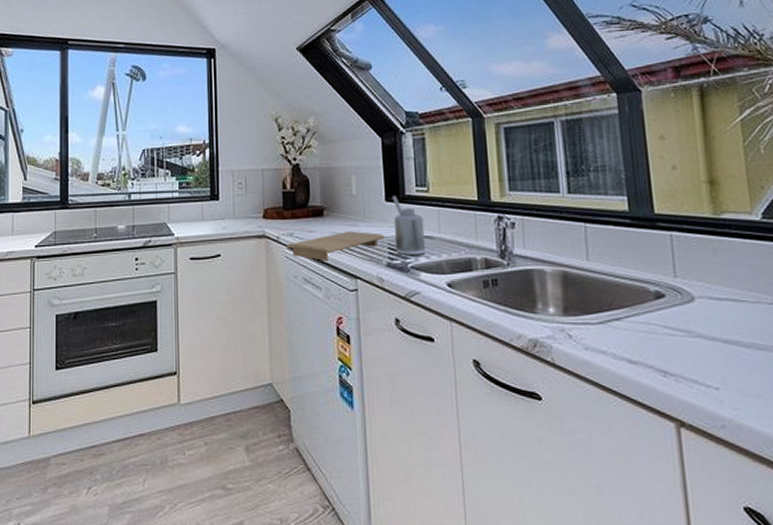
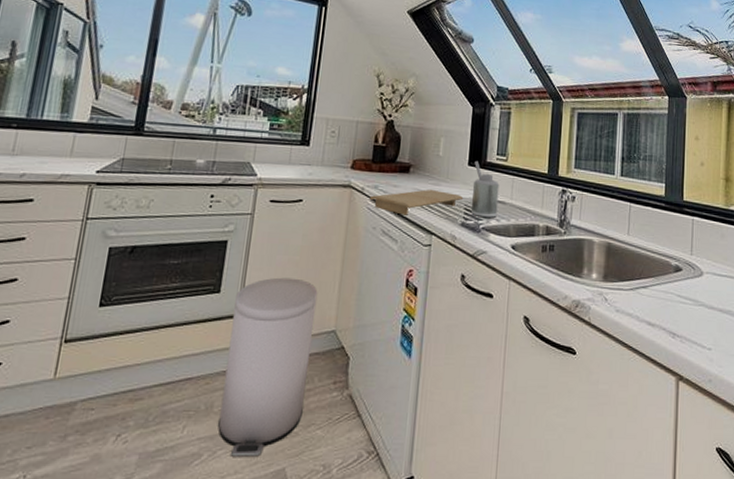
pedal bin: none [172,333,252,511] -> present [218,277,318,458]

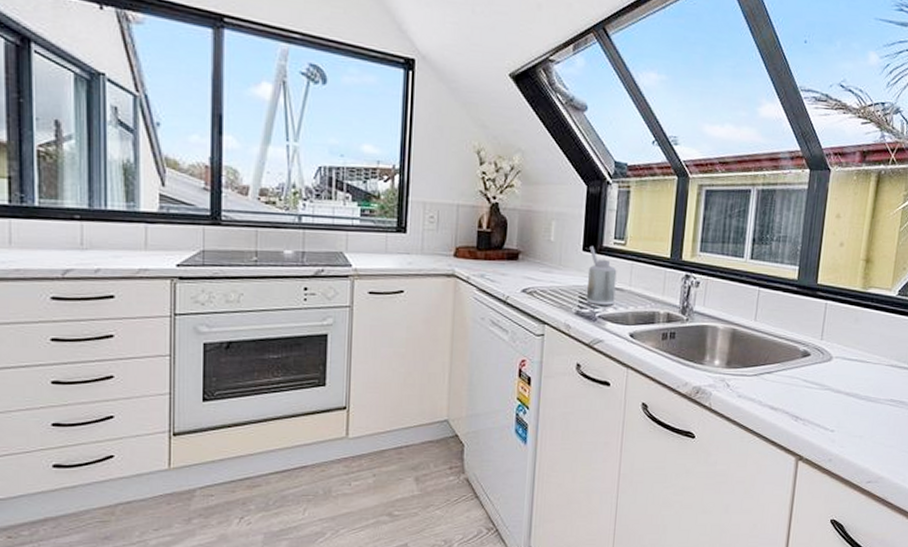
pedal bin: present [218,277,318,458] -> none [338,370,427,536]
cutting board: present [369,189,464,216] -> none [476,276,578,305]

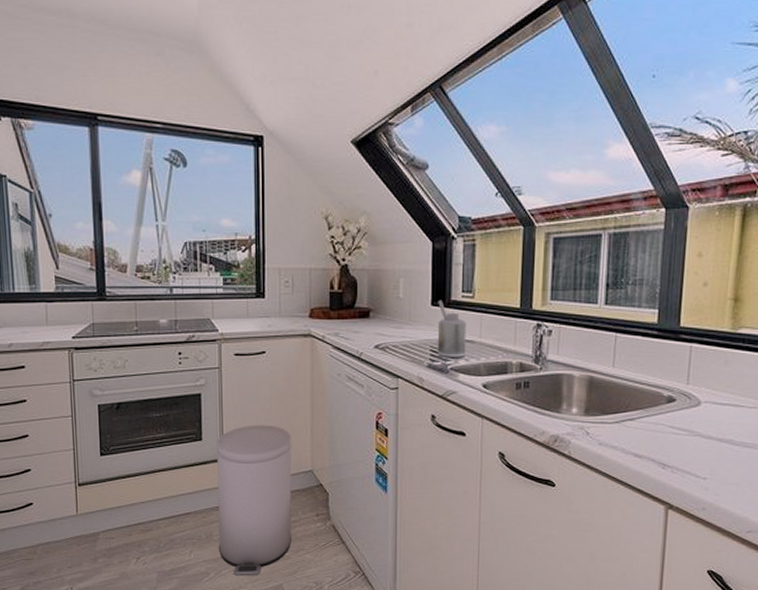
pedal bin: none [338,370,427,536] -> present [217,425,292,576]

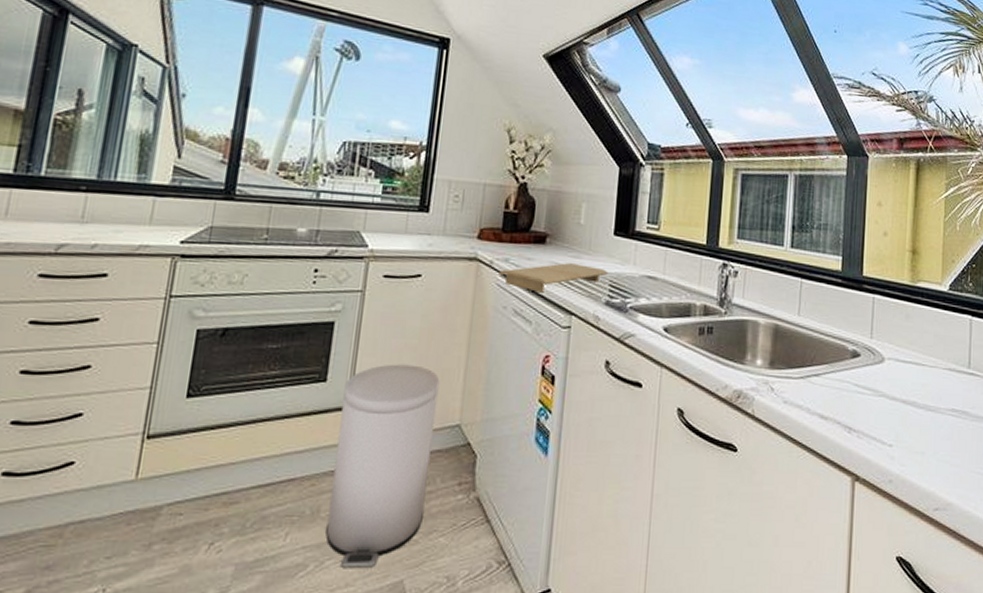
cutting board: none [331,332,429,361] -> present [499,262,609,293]
soap dispenser: present [437,300,467,359] -> none [616,229,650,296]

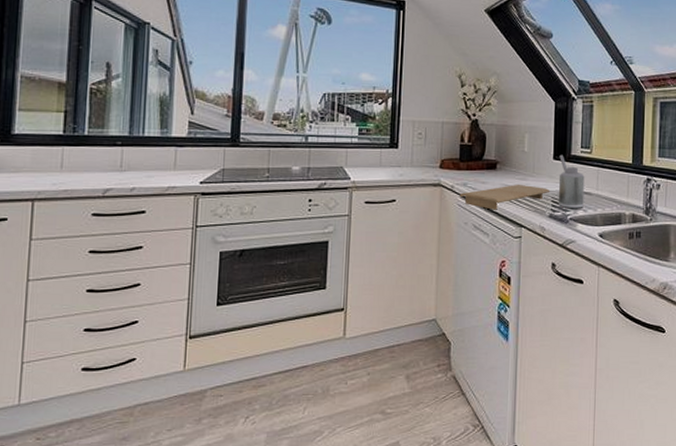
pedal bin: present [325,364,440,569] -> none [335,273,417,434]
soap dispenser: none [616,229,650,296] -> present [558,154,585,209]

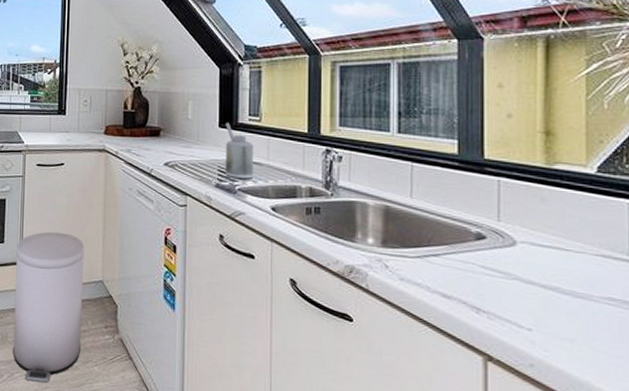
pedal bin: none [335,273,417,434] -> present [13,231,85,383]
cutting board: present [459,184,550,210] -> none [123,151,216,177]

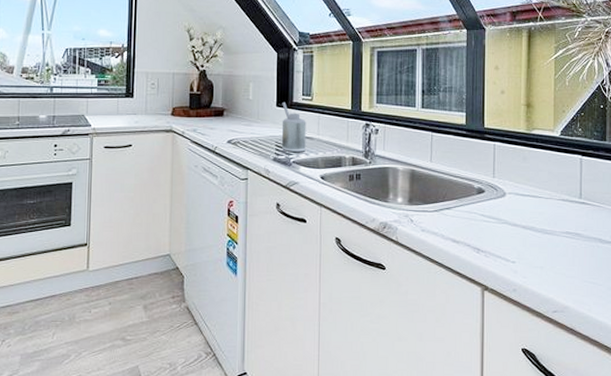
pedal bin: present [13,231,85,383] -> none [81,211,152,358]

